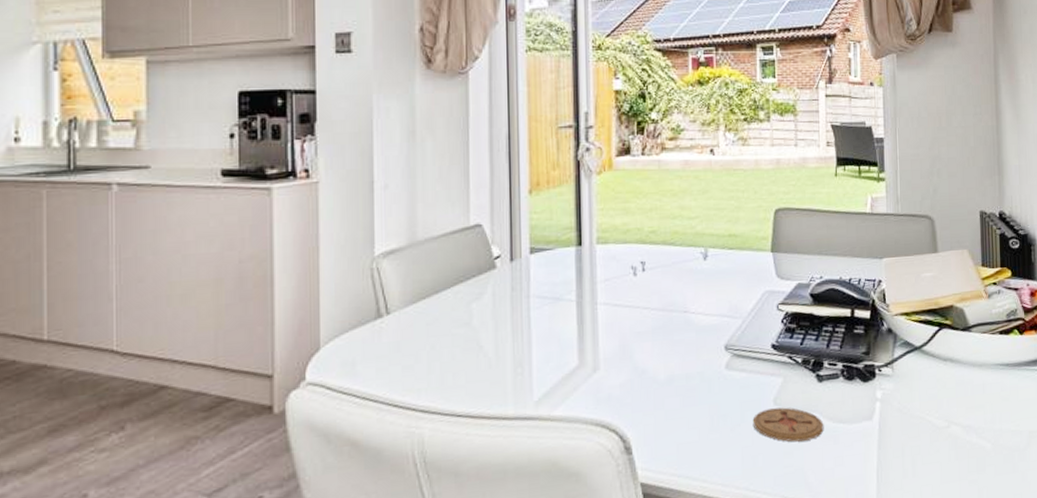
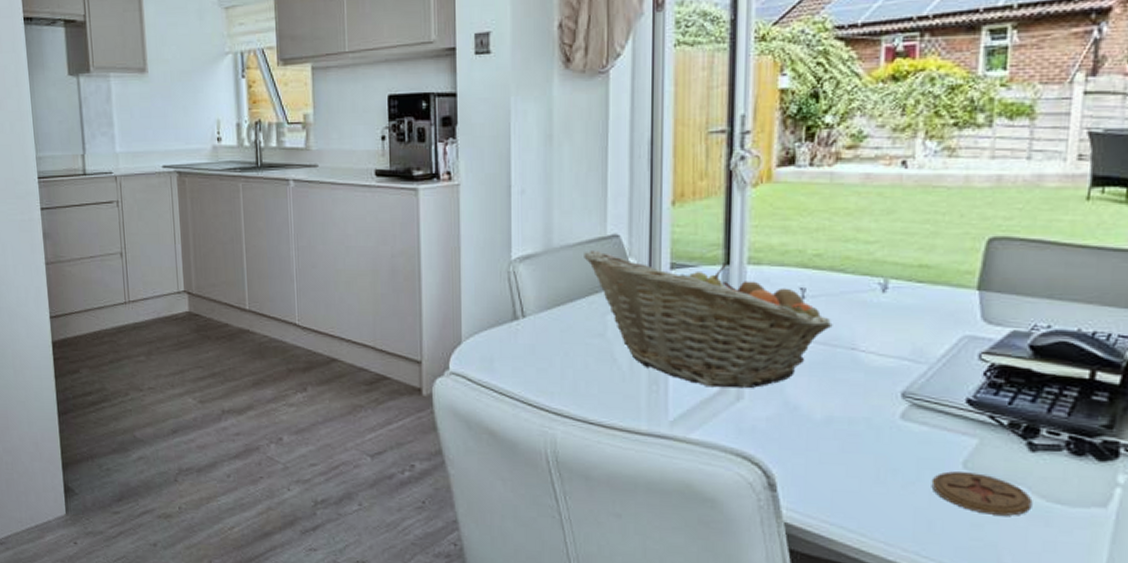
fruit basket: none [448,241,668,363] -> present [584,251,833,389]

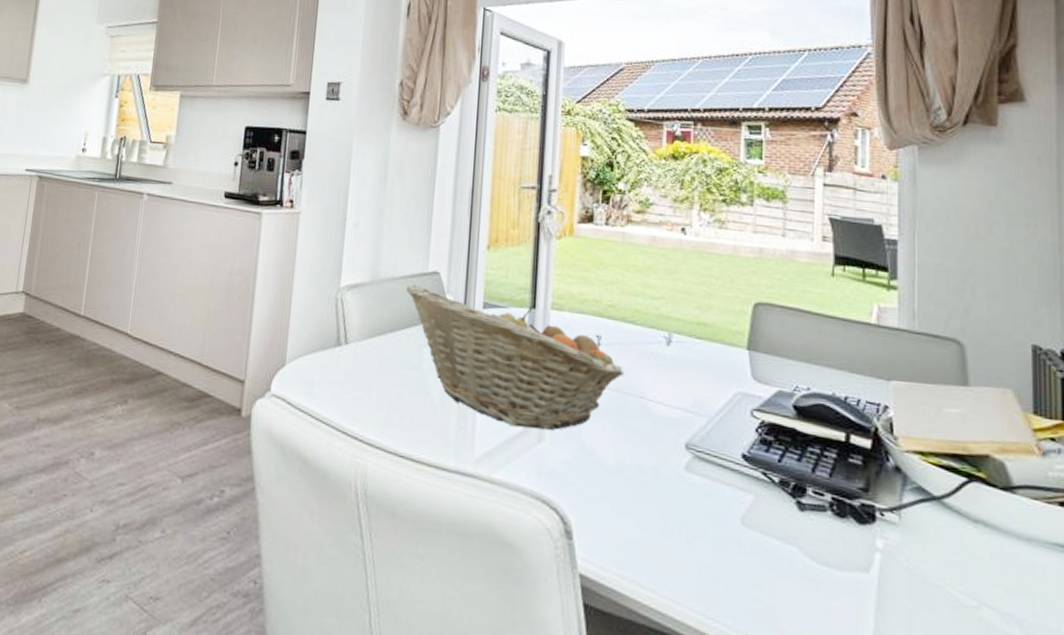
coaster: present [931,471,1033,516] -> none [714,527,804,577]

